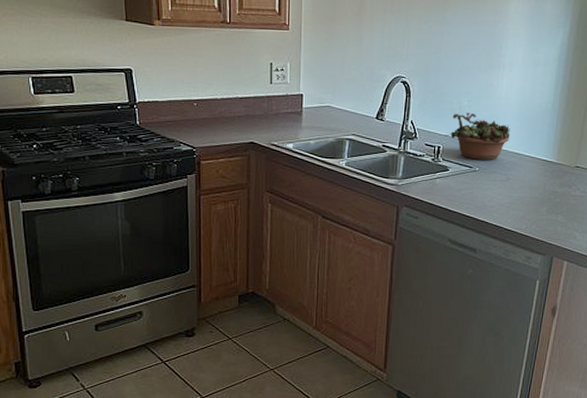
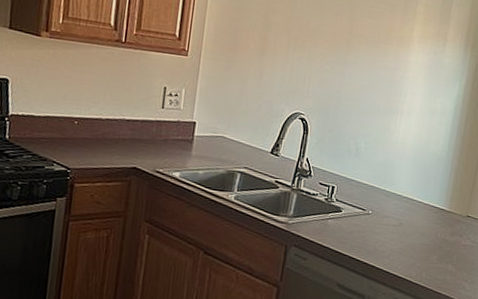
succulent planter: present [444,112,511,160] -> none [339,154,406,204]

